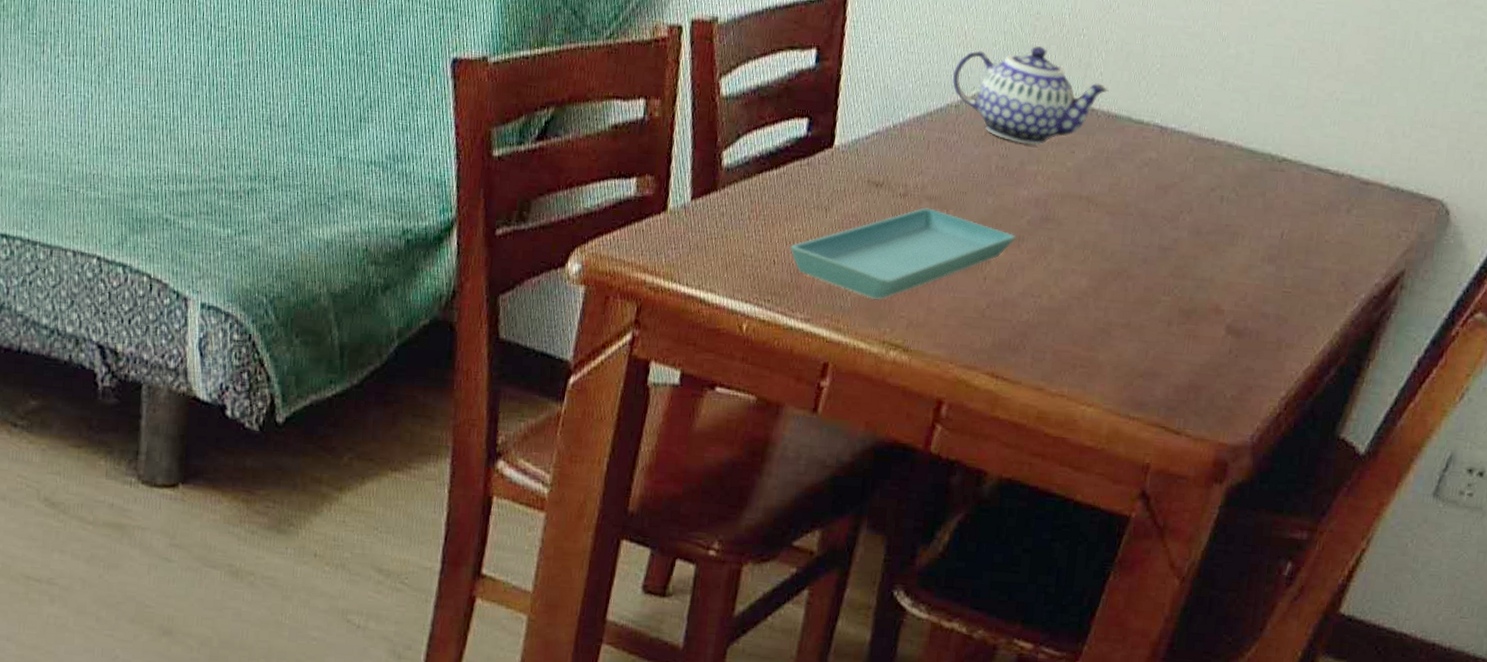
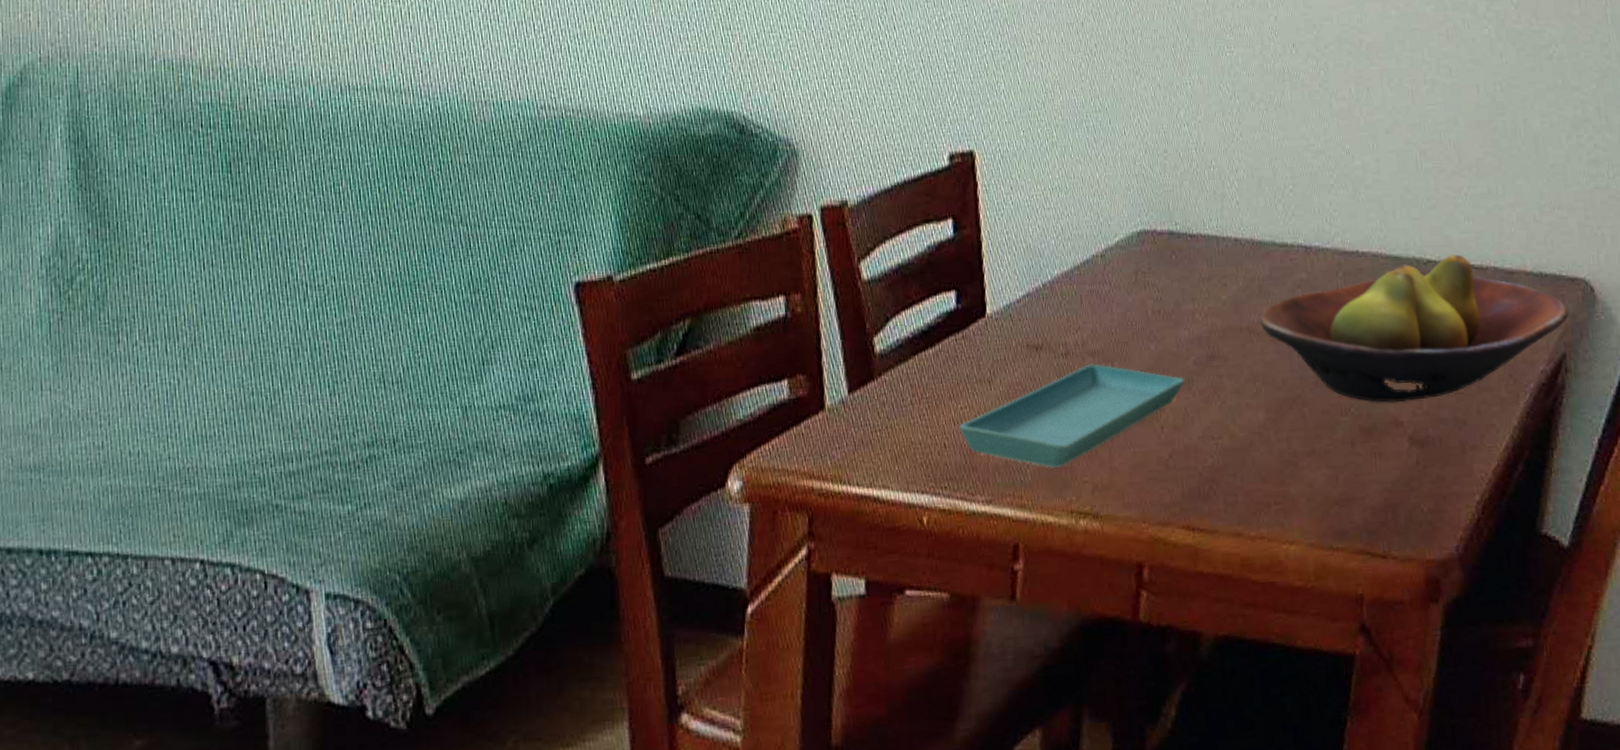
teapot: present [952,45,1109,145] -> none [1092,183,1248,284]
fruit bowl: none [1101,156,1418,292] -> present [1260,254,1569,403]

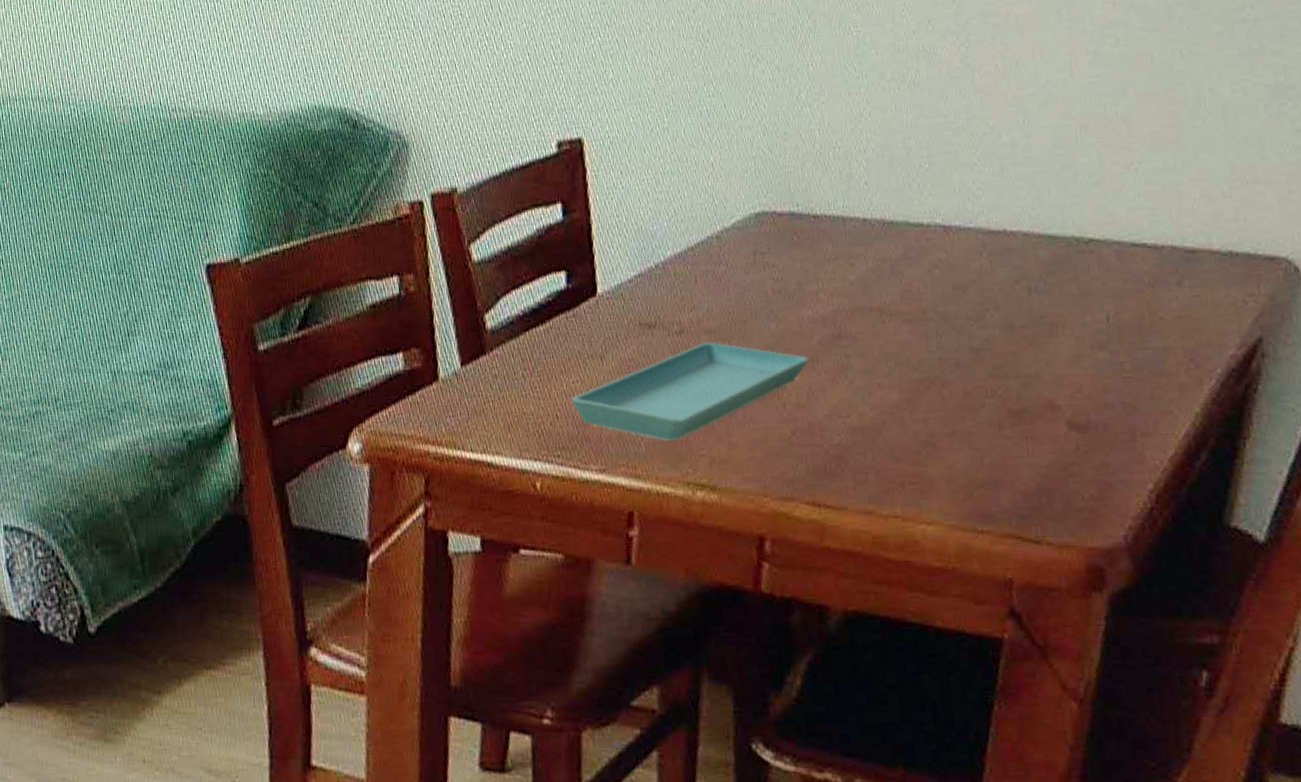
fruit bowl: present [1260,254,1569,403] -> none [892,233,1267,386]

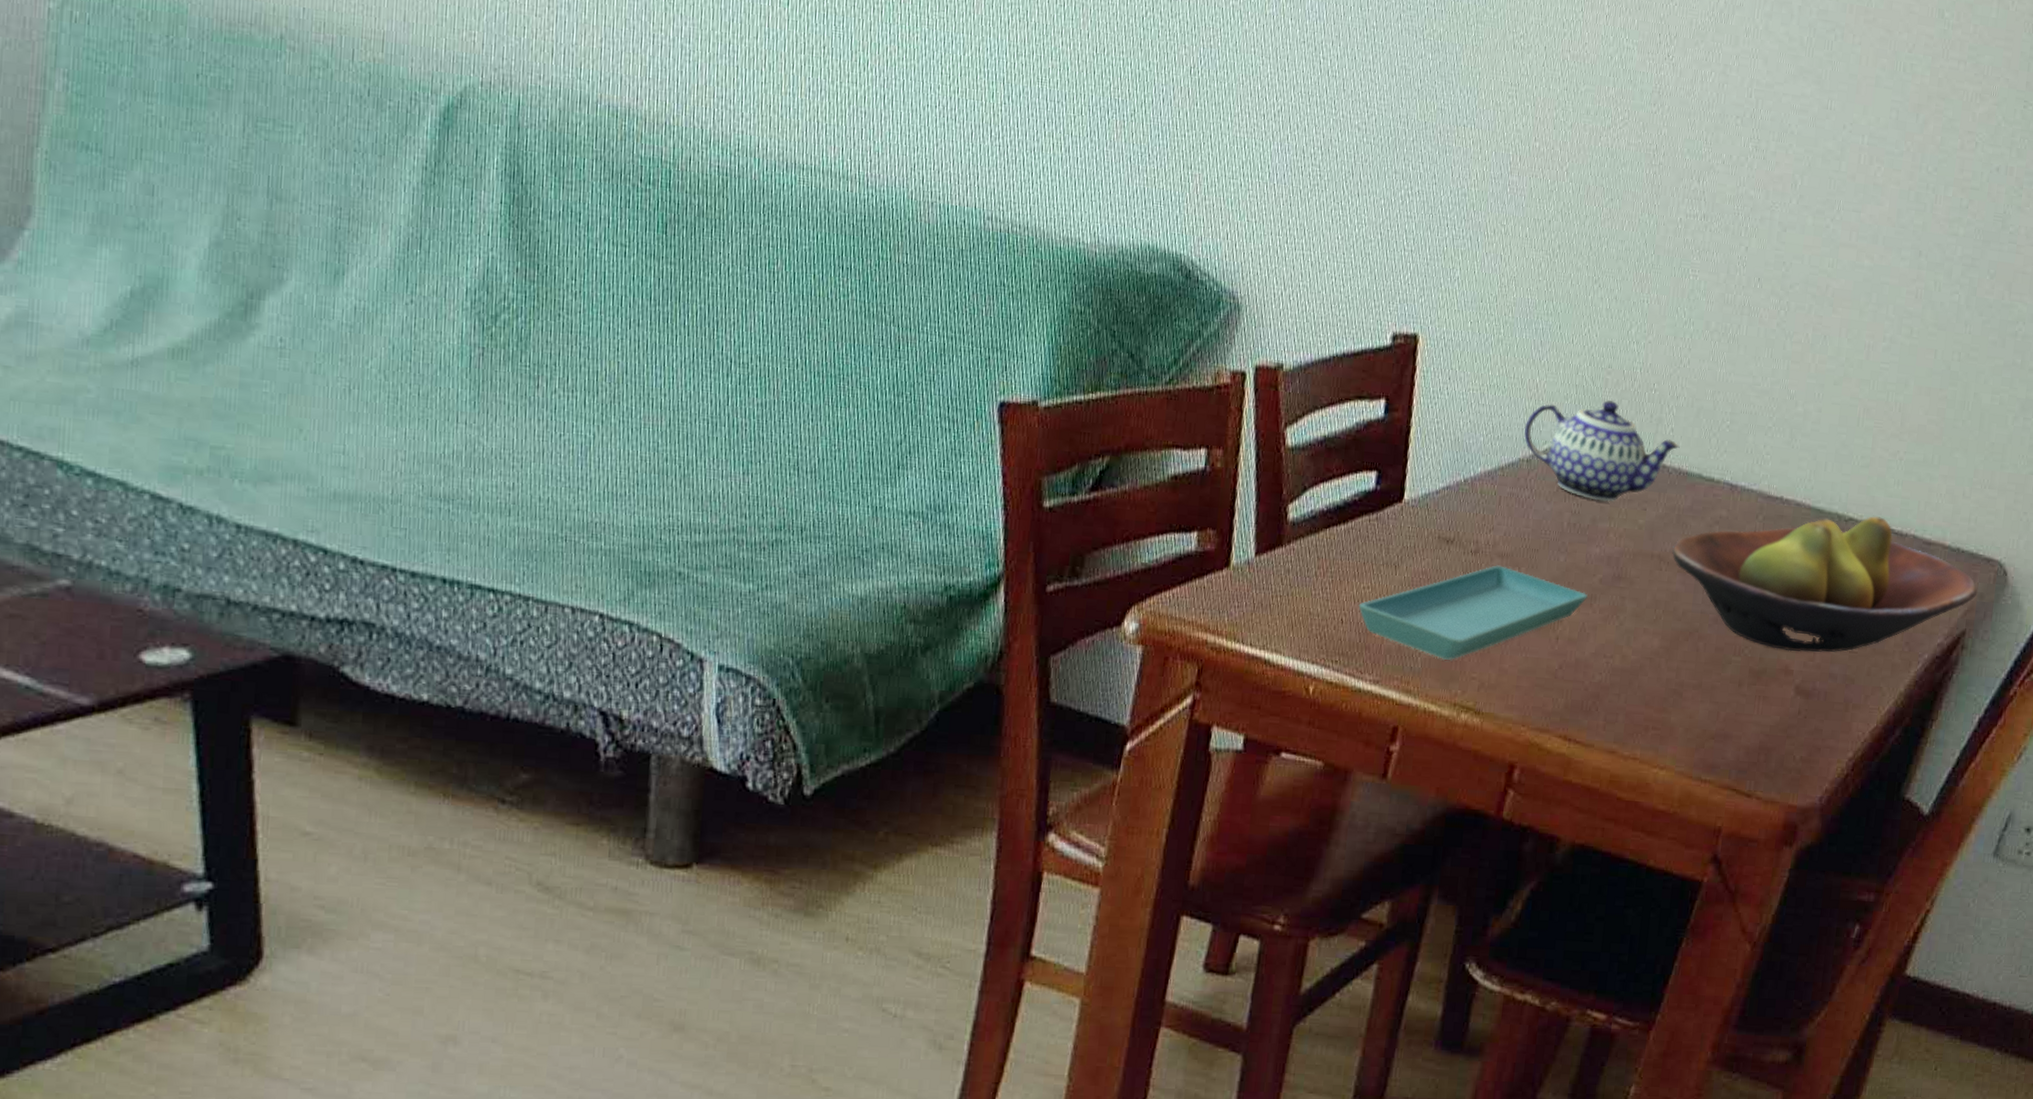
teapot: none [707,165,878,264] -> present [1524,400,1680,502]
fruit bowl: none [892,233,1267,386] -> present [1672,516,1978,653]

